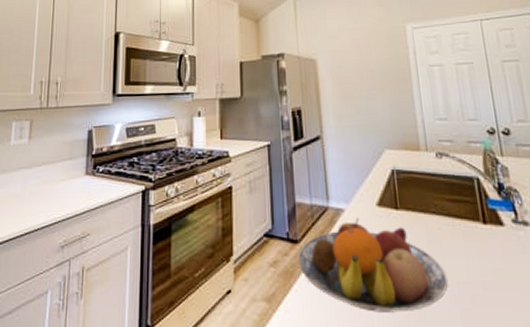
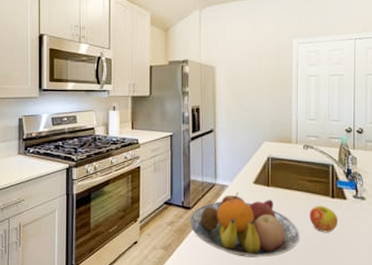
apple: none [456,234,498,274] -> present [309,205,339,233]

